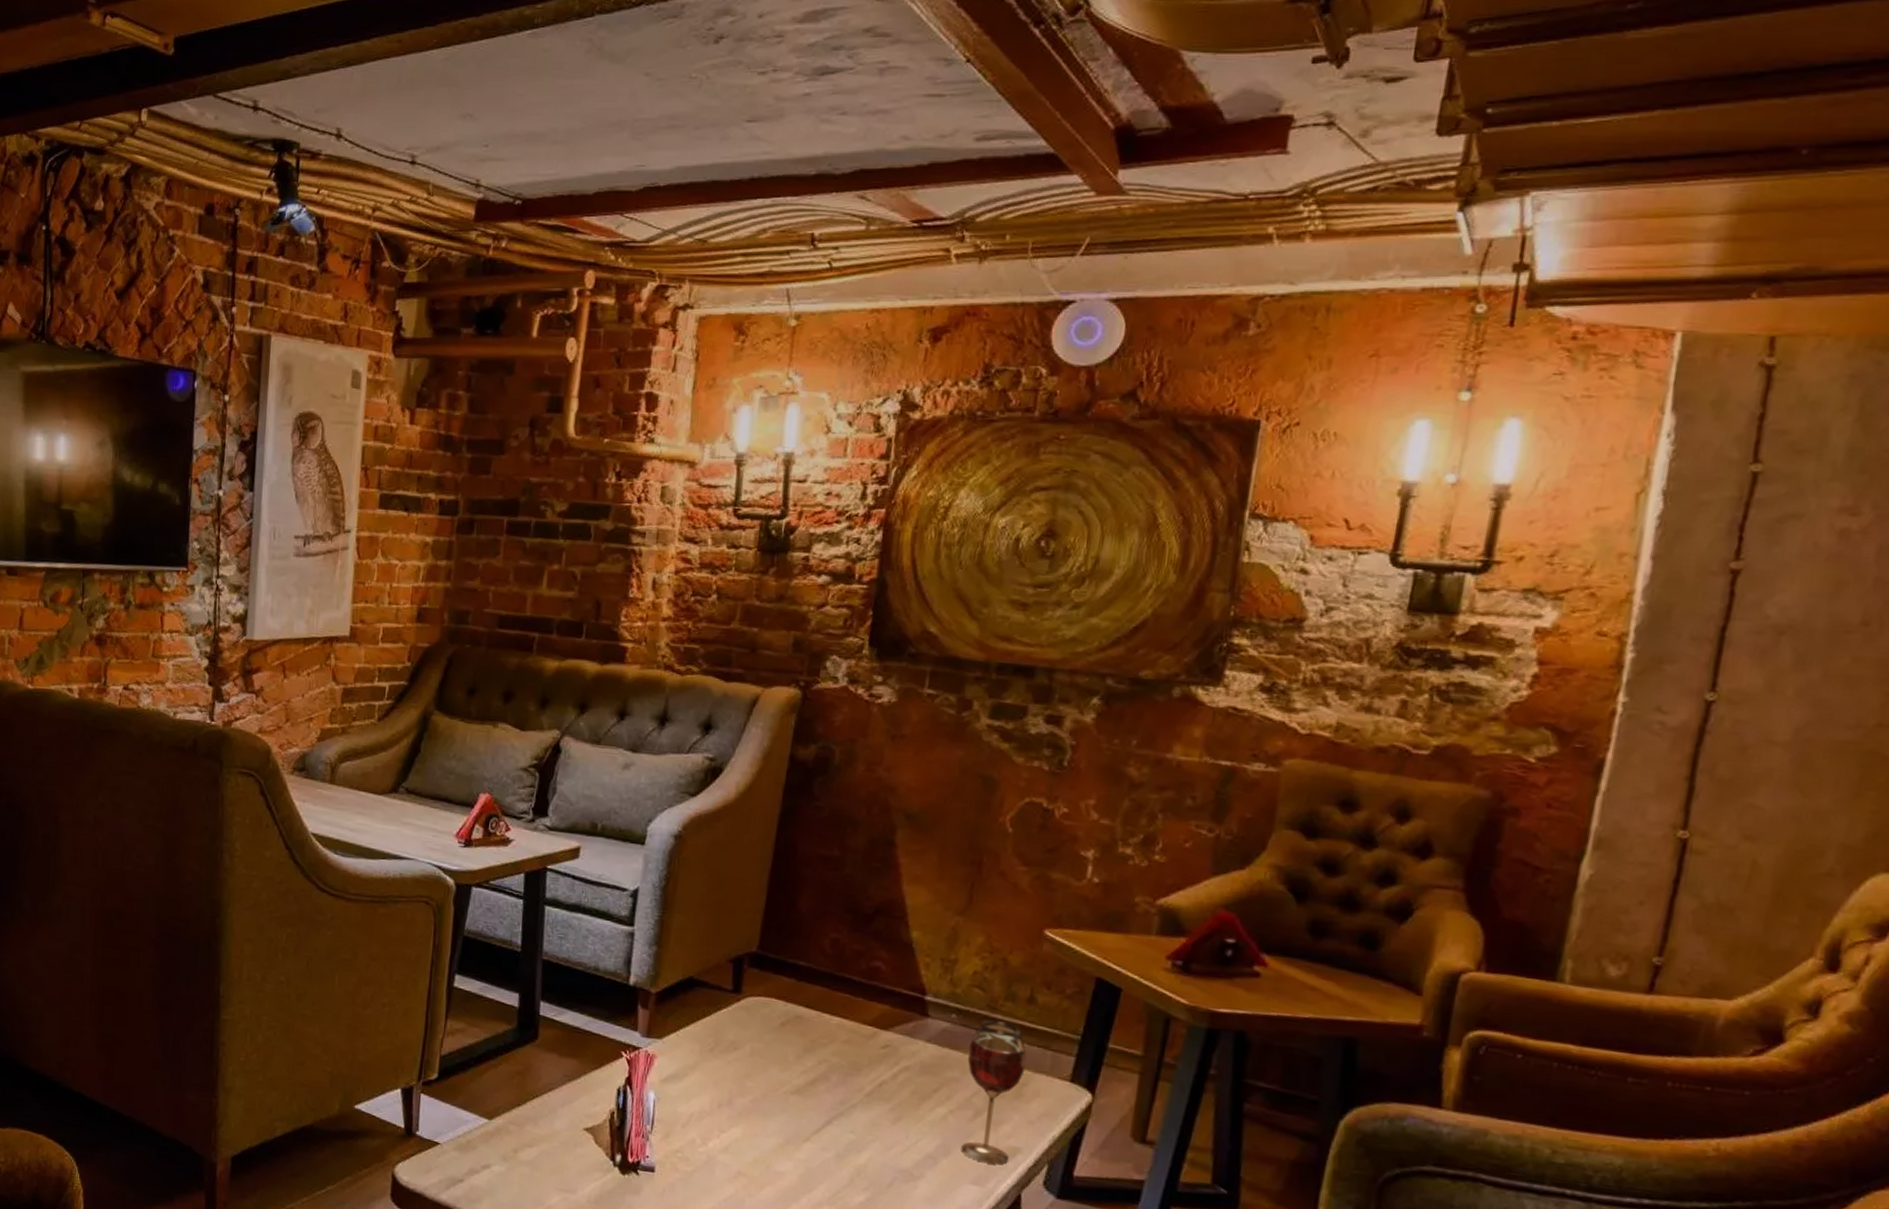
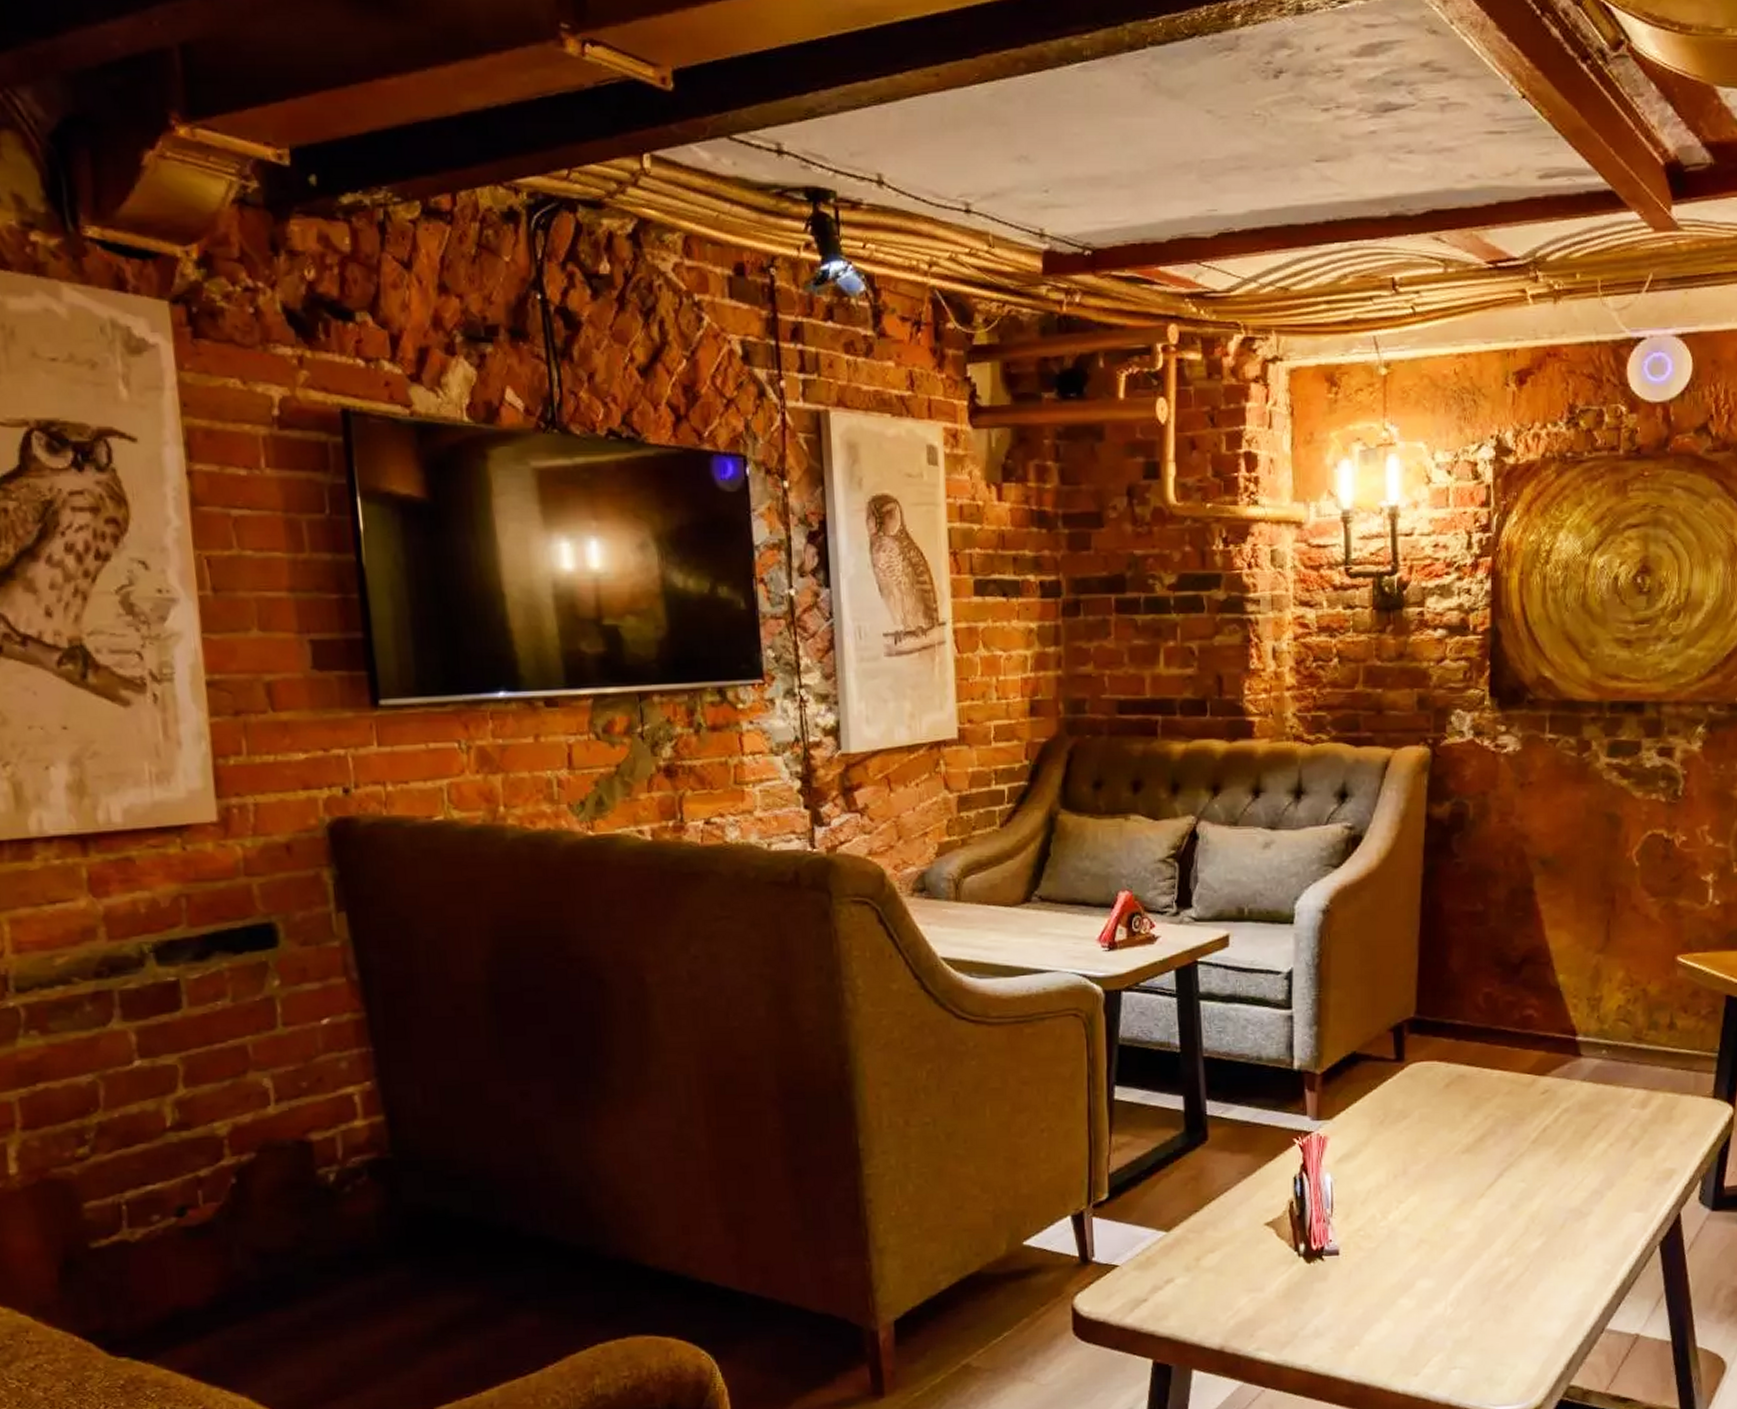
wineglass: present [961,1019,1027,1165] -> none [1620,1049,1673,1189]

